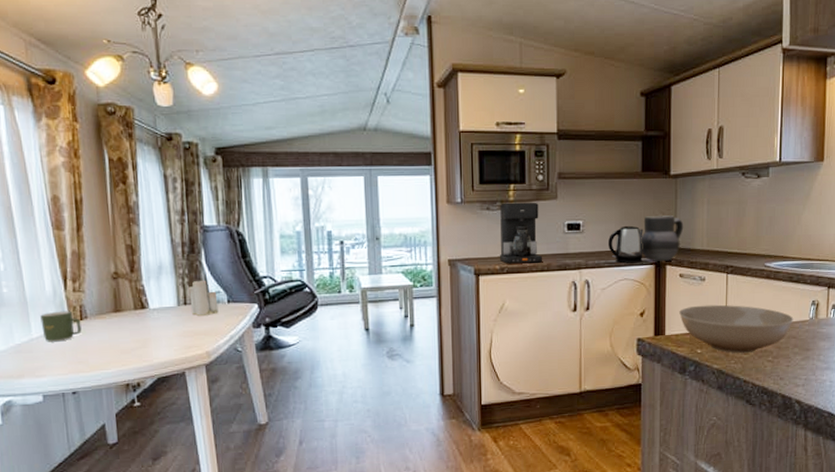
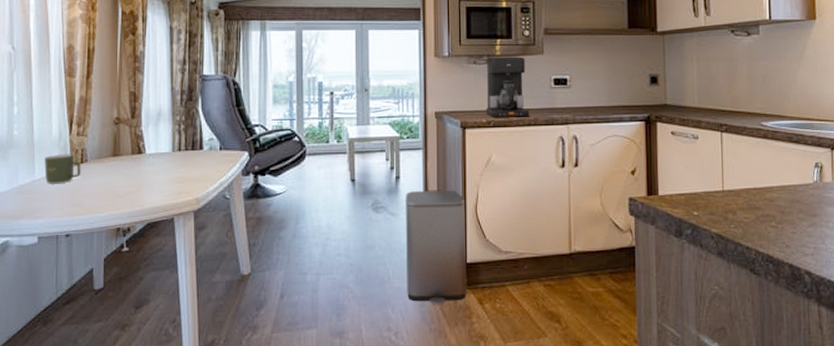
candle: present [189,278,219,317] -> none [184,125,210,163]
pedal bin: none [420,336,481,444] -> present [405,190,466,304]
kettle: present [609,225,643,264] -> none [596,81,632,120]
ceramic jug: present [641,215,684,261] -> none [629,72,673,118]
bowl: present [679,304,794,353] -> none [672,164,797,217]

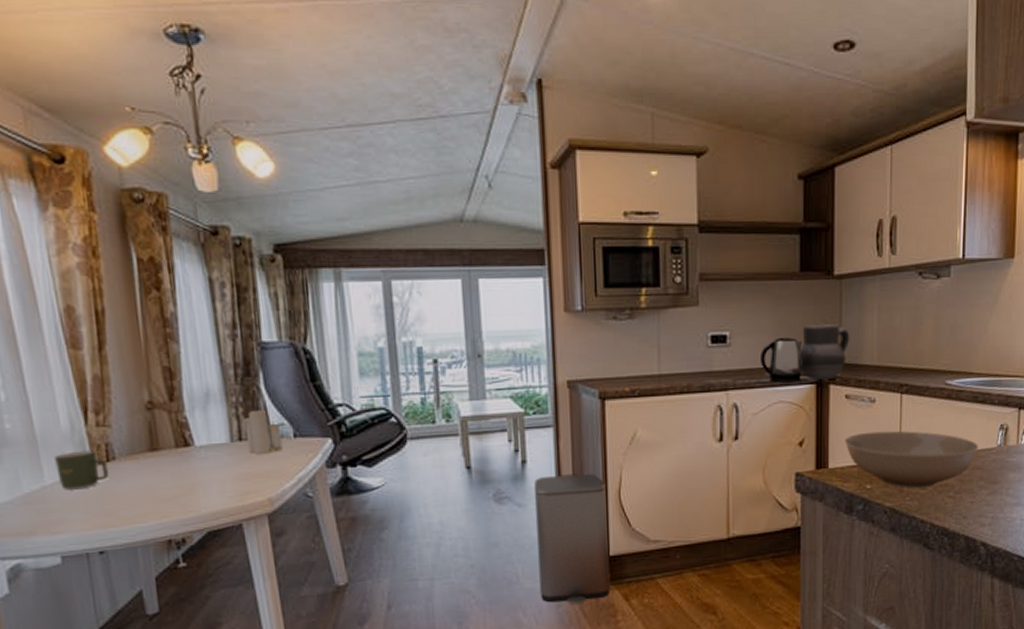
candle: none [184,125,210,163] -> present [244,408,283,456]
coffee maker: present [487,56,529,119] -> none [630,309,681,387]
kettle: none [596,81,632,120] -> present [761,337,802,383]
ceramic jug: none [629,72,673,118] -> present [799,324,850,380]
bowl: none [672,164,797,217] -> present [845,430,979,488]

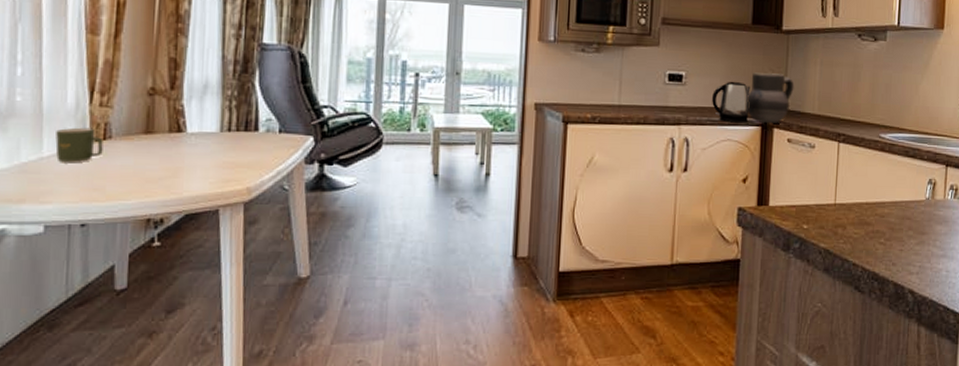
candle: present [244,408,283,456] -> none [235,102,268,147]
pedal bin: present [533,474,610,604] -> none [490,189,561,315]
bowl: present [845,430,979,488] -> none [785,175,909,232]

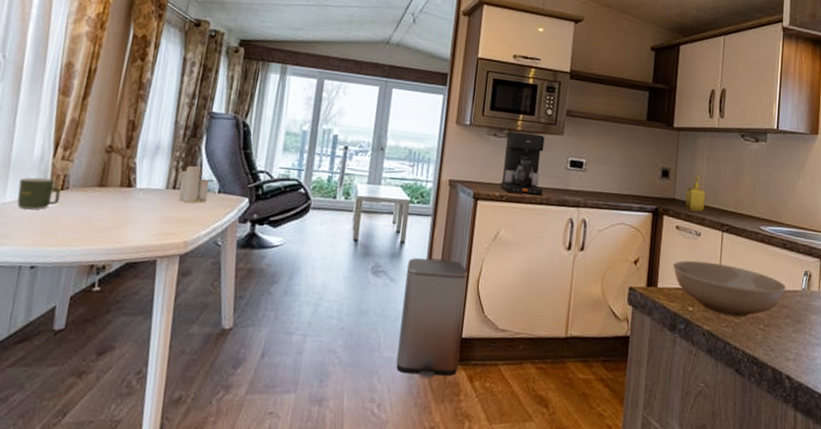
candle: none [235,102,268,147] -> present [178,164,209,204]
pedal bin: none [490,189,561,315] -> present [396,258,468,378]
coffee maker: none [592,45,639,116] -> present [501,131,545,196]
kettle: present [712,81,751,123] -> none [608,170,644,209]
ceramic jug: present [747,72,794,123] -> none [640,163,683,211]
bowl: none [785,175,909,232] -> present [673,260,786,317]
soap dispenser: none [796,83,819,122] -> present [685,176,705,212]

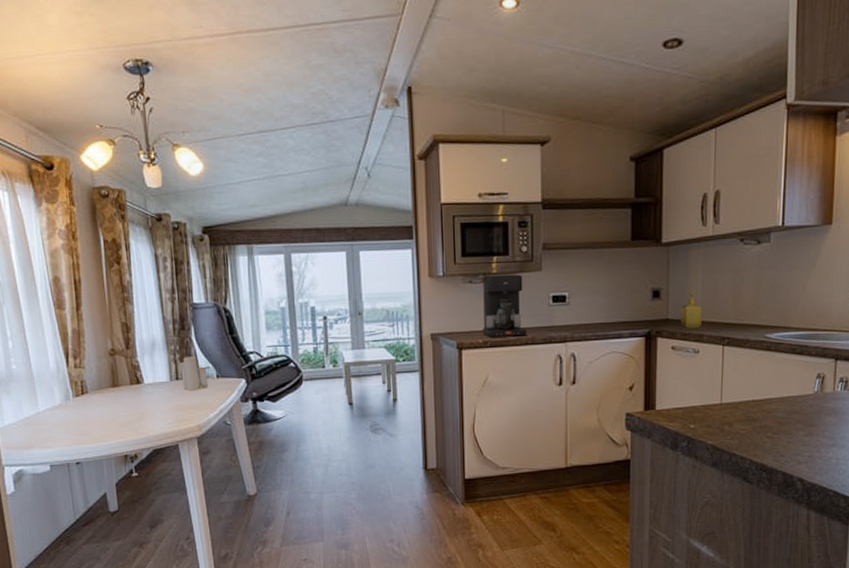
mug: present [17,177,61,210] -> none [46,385,83,416]
pedal bin: present [396,258,468,378] -> none [403,410,465,517]
bowl: present [673,260,786,317] -> none [671,378,797,429]

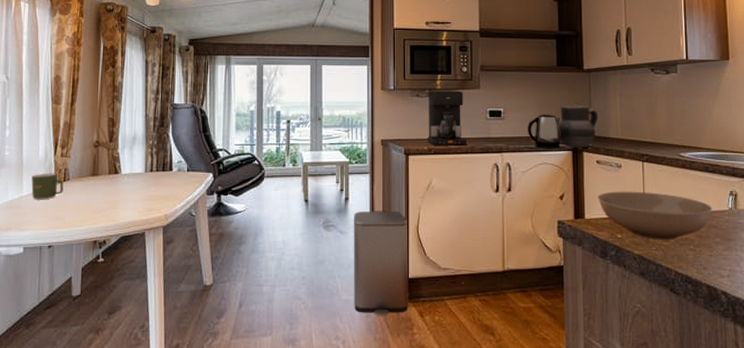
mug: none [46,385,83,416] -> present [31,173,64,200]
candle: present [180,354,209,392] -> none [155,149,179,183]
pedal bin: none [403,410,465,517] -> present [353,210,408,316]
kettle: none [596,296,633,336] -> present [528,114,560,149]
ceramic jug: none [630,285,676,334] -> present [558,106,599,148]
bowl: none [671,378,797,429] -> present [598,191,713,240]
soap dispenser: present [680,292,702,329] -> none [602,113,622,145]

